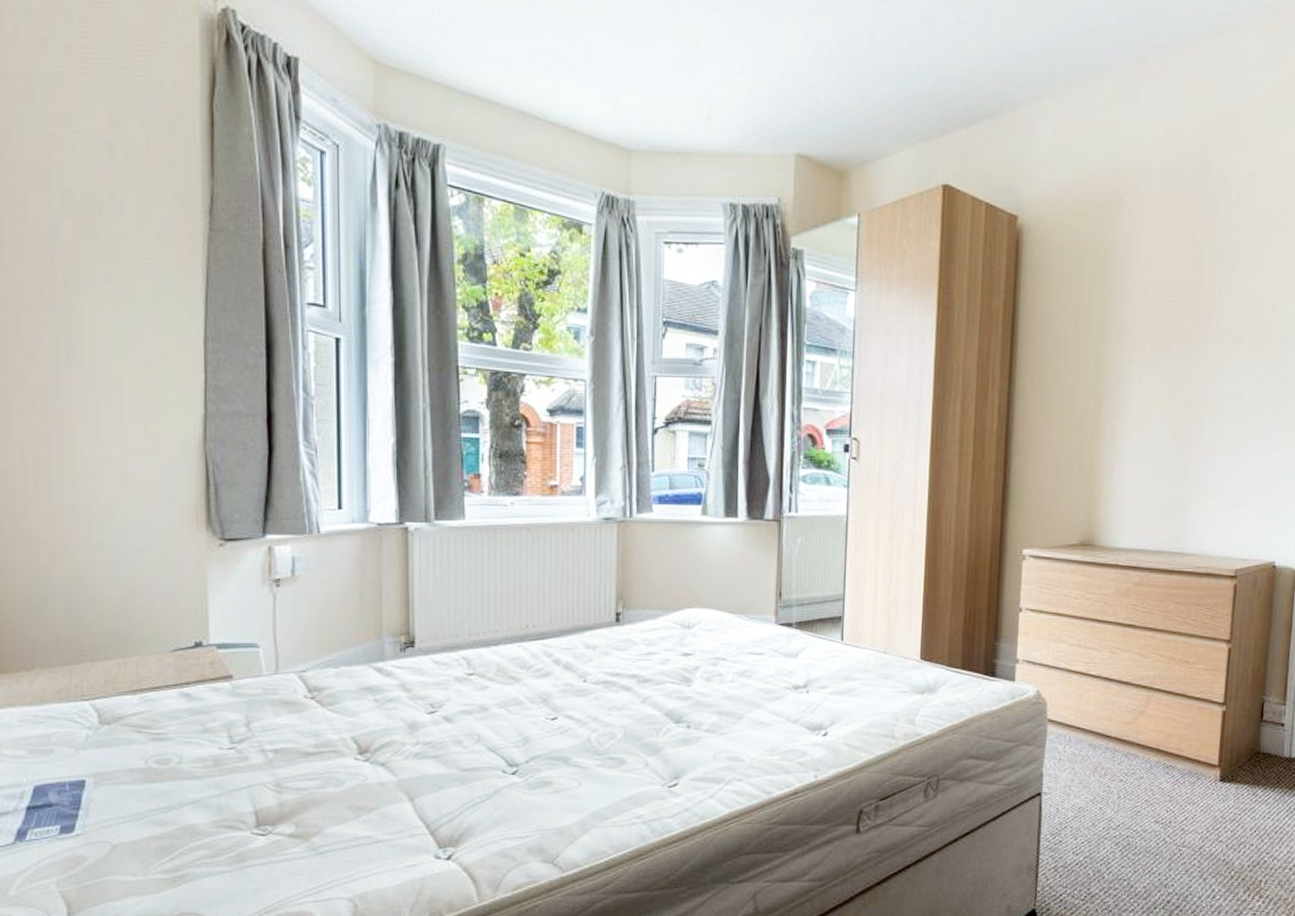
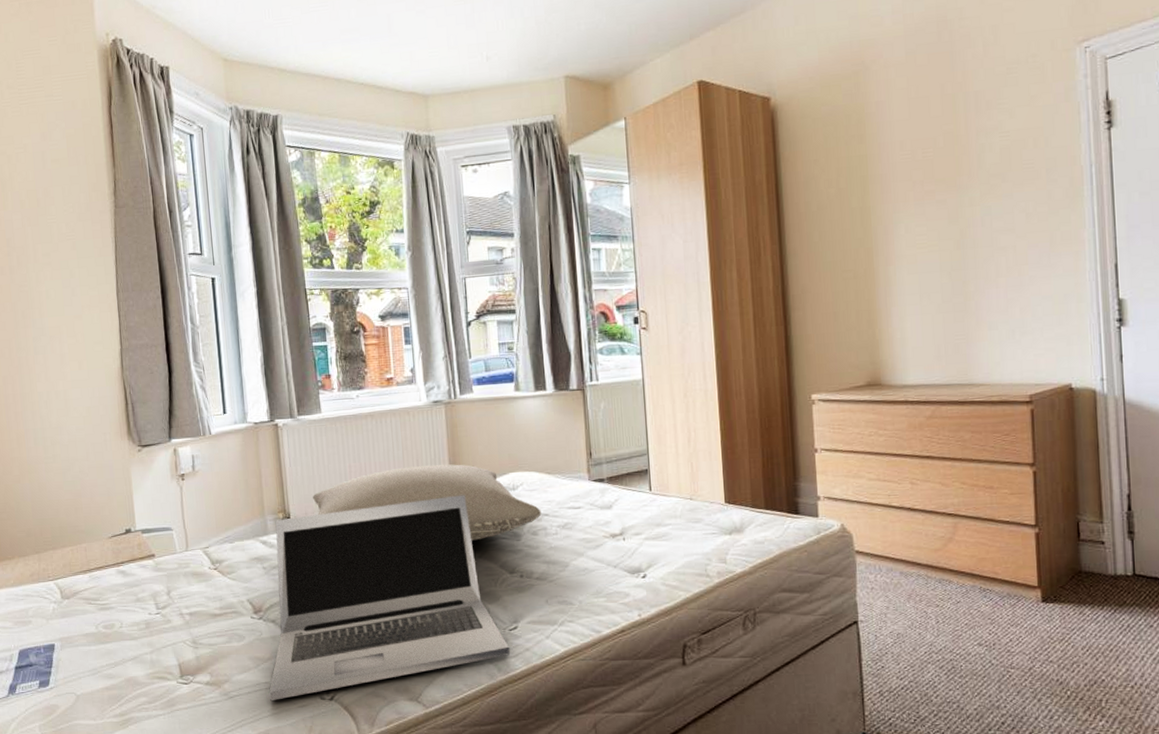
laptop: none [371,630,666,859] -> present [269,495,510,702]
pillow: none [446,592,718,684] -> present [313,464,542,541]

